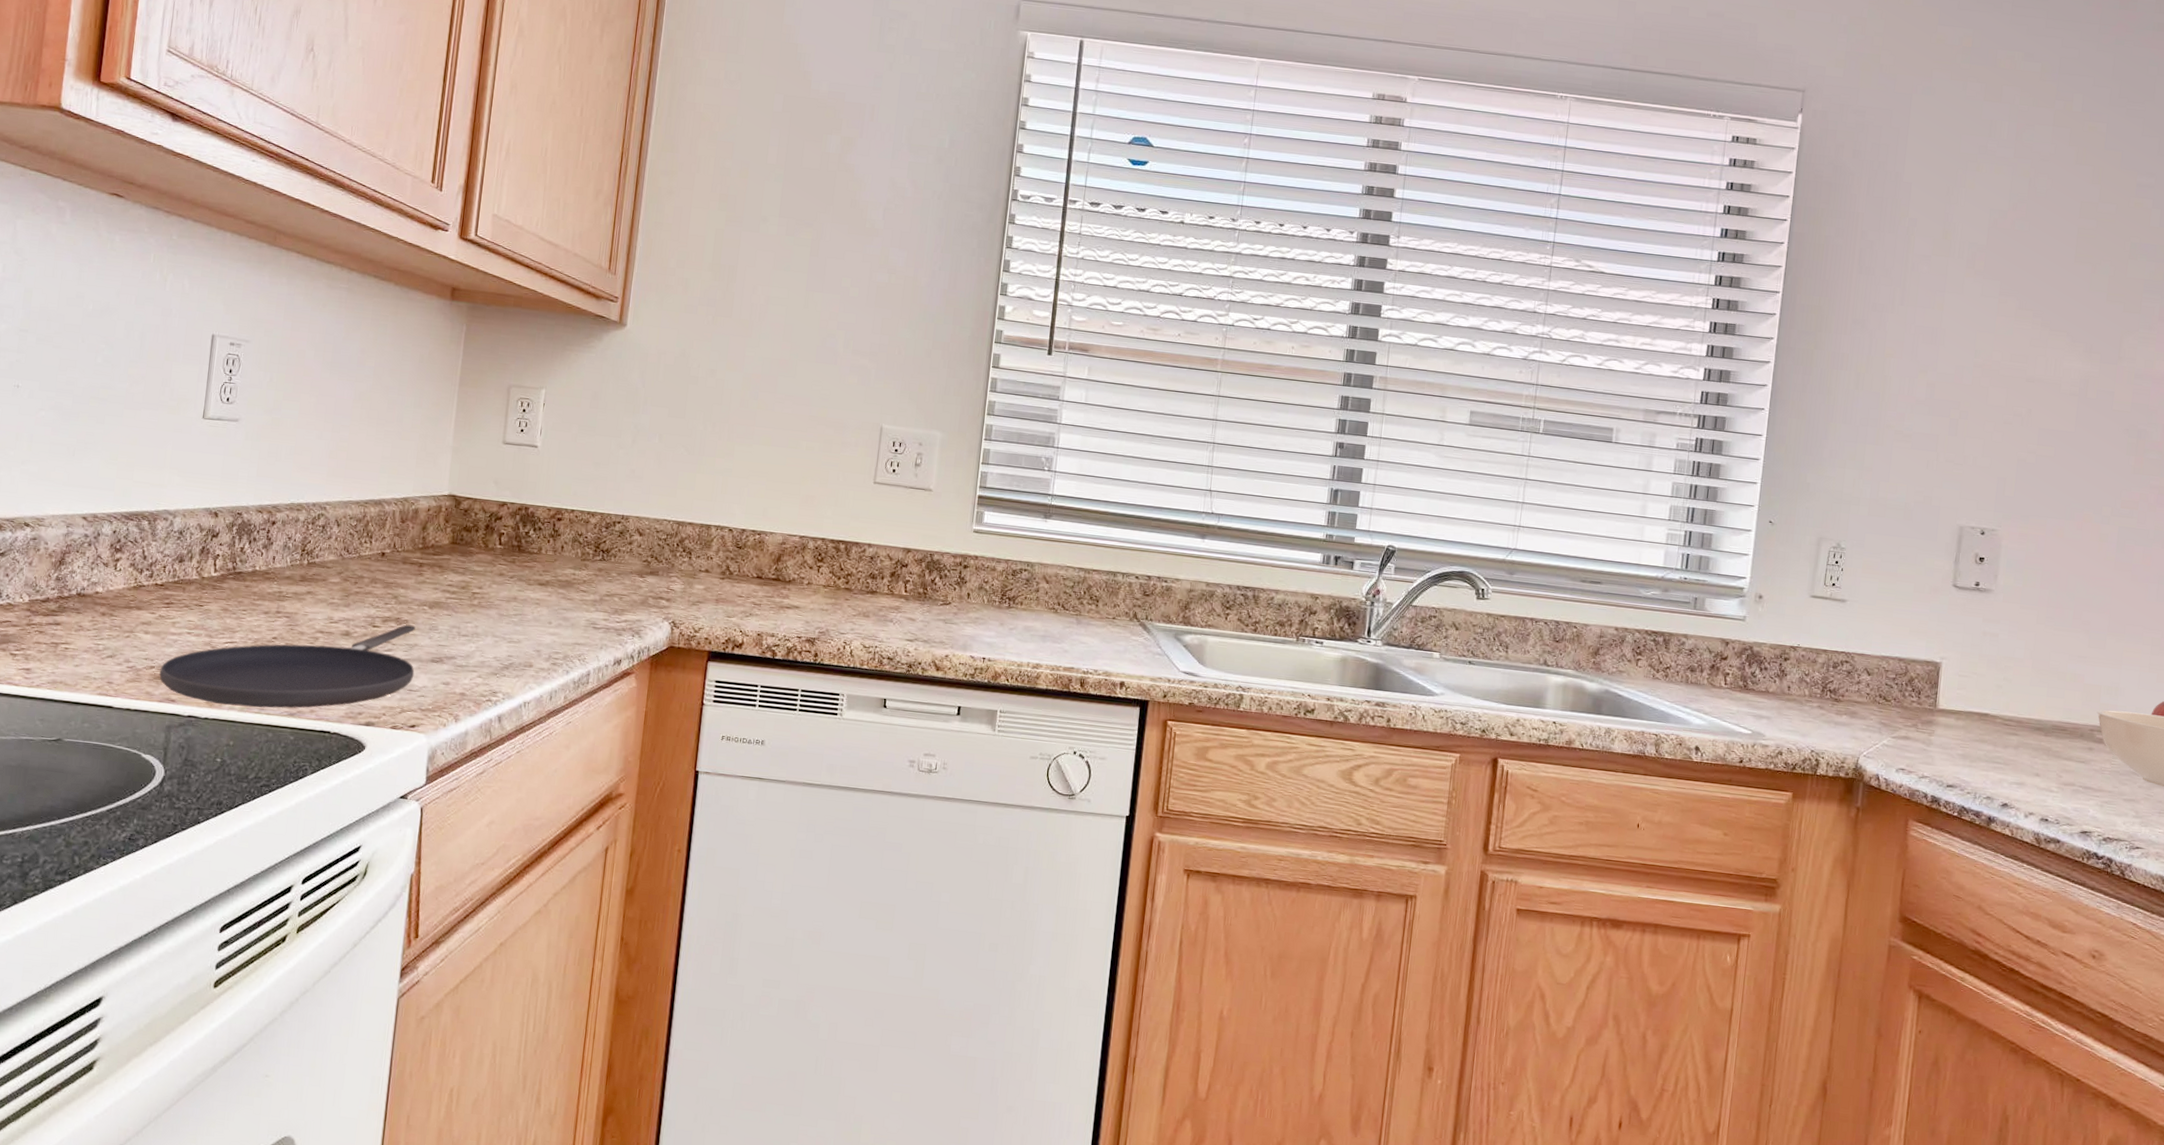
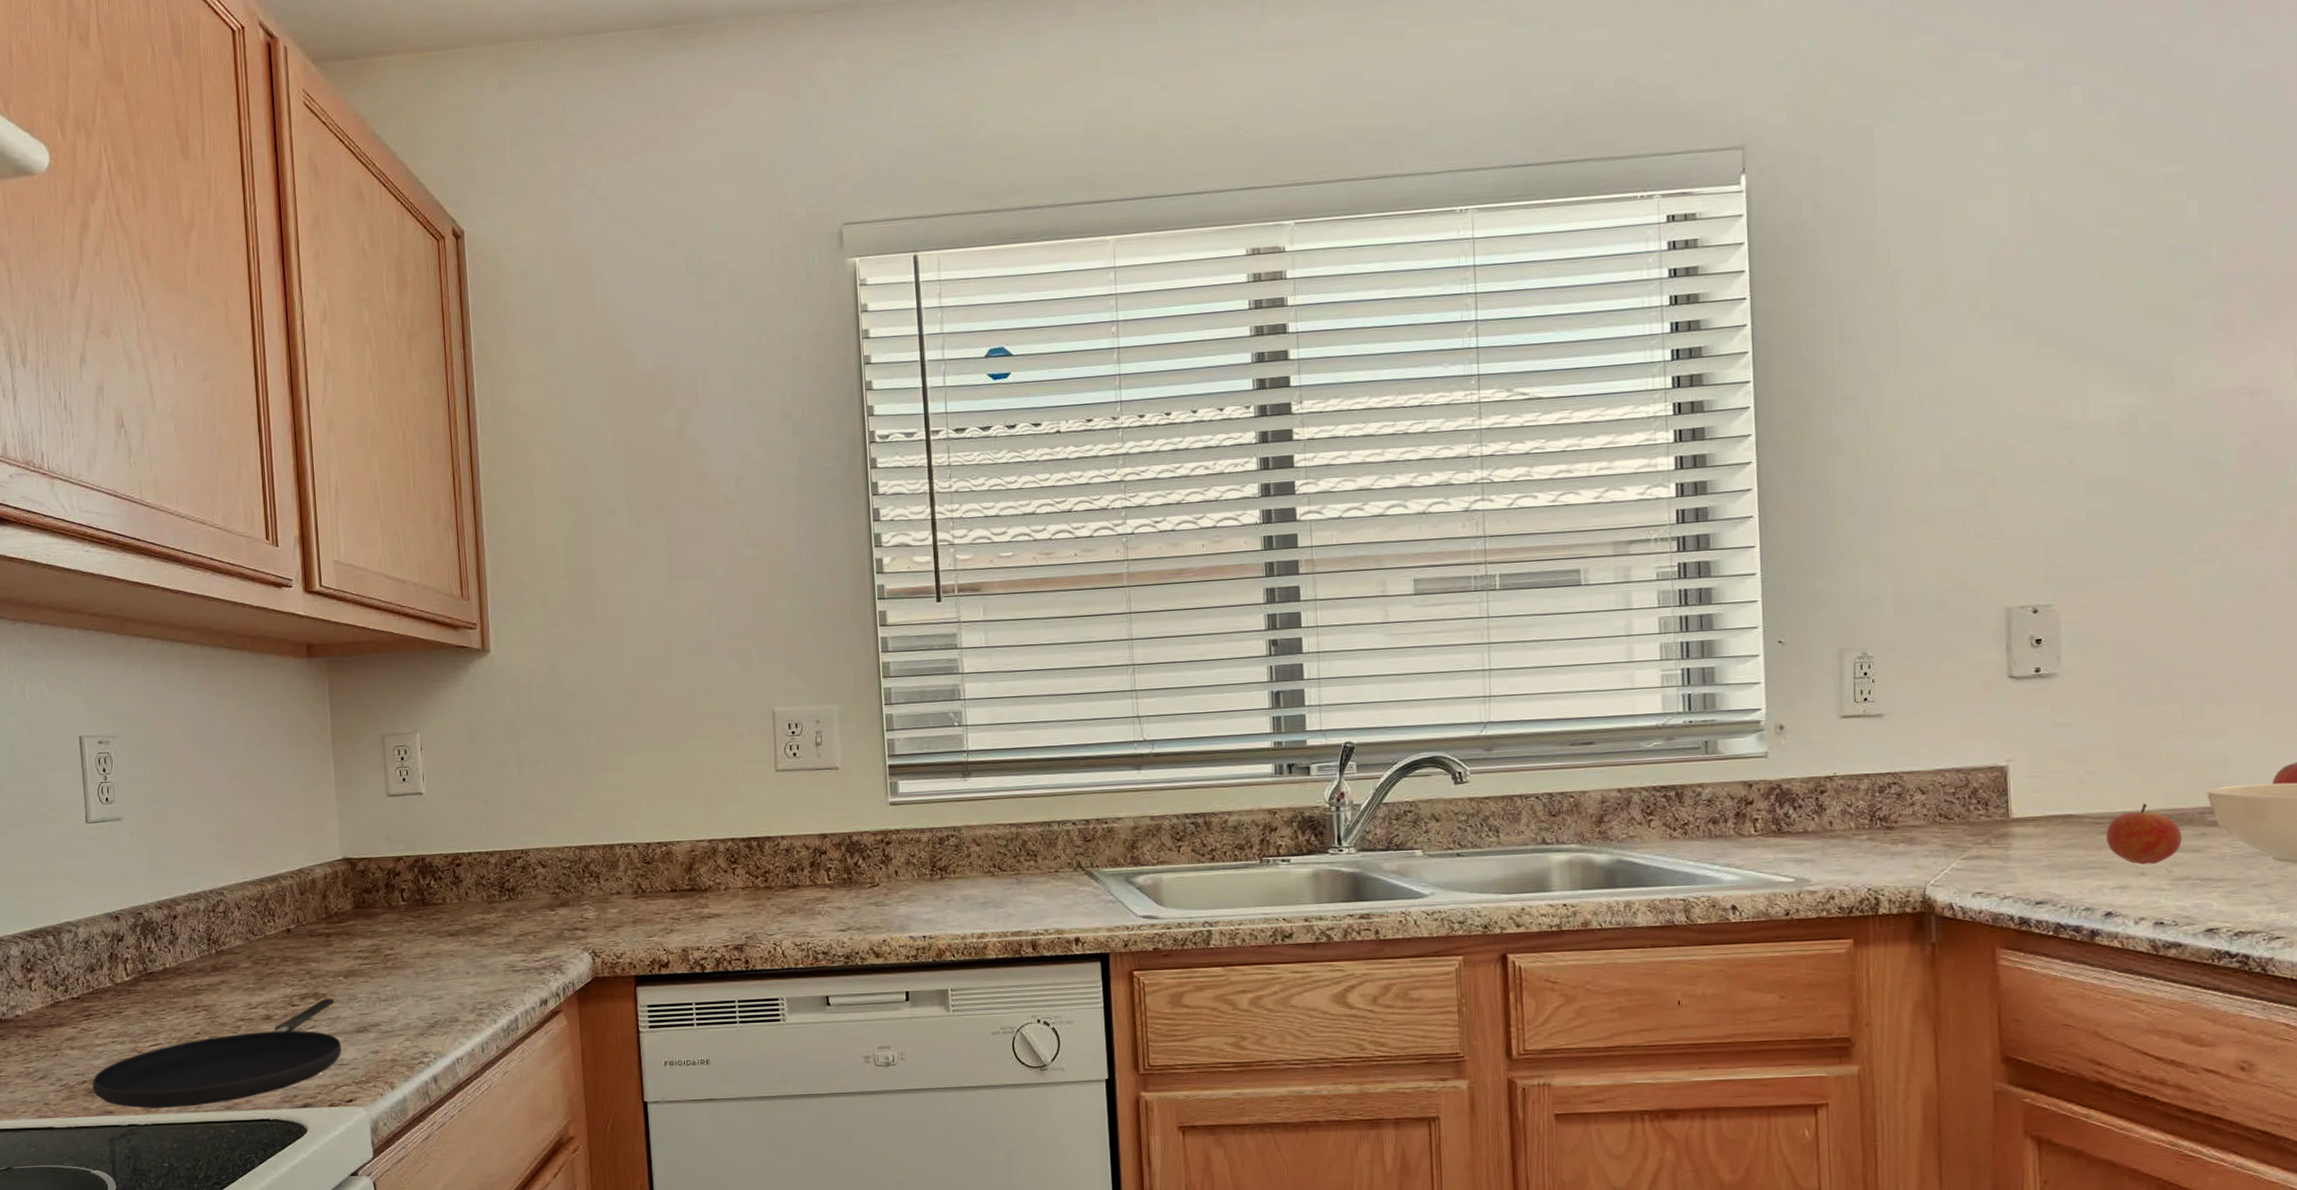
fruit: none [2011,714,2073,768] -> present [2105,803,2182,865]

